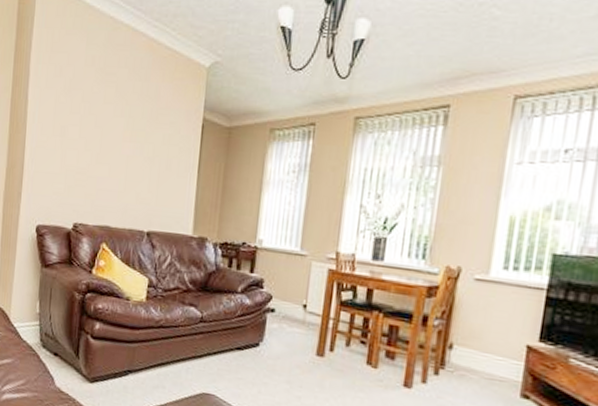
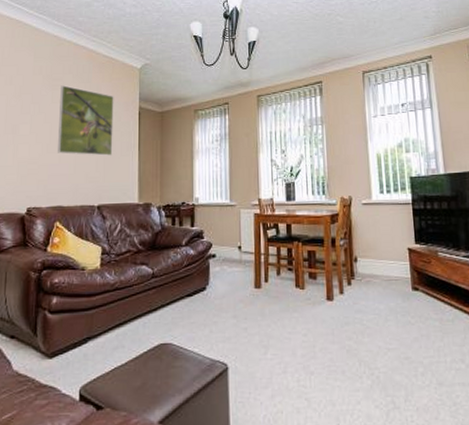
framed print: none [108,82,175,175] -> present [58,85,114,156]

